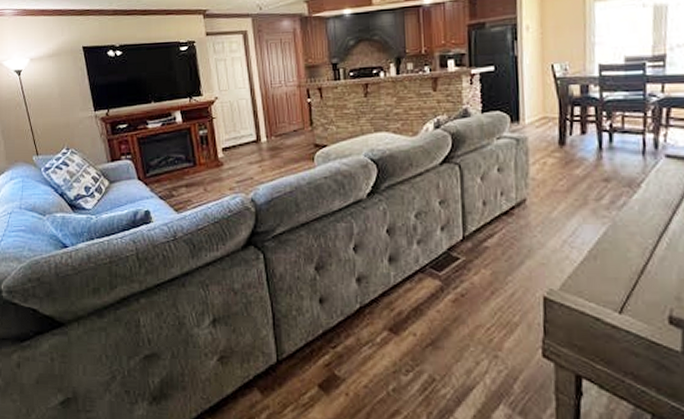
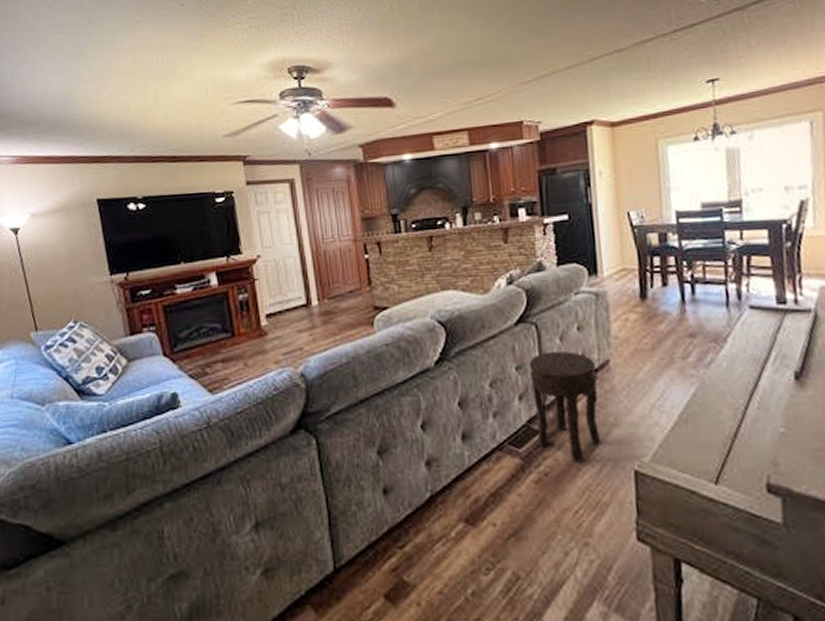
side table: none [451,190,514,287] -> present [529,351,600,463]

